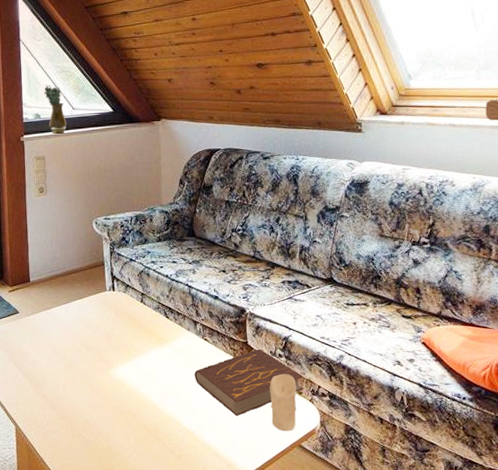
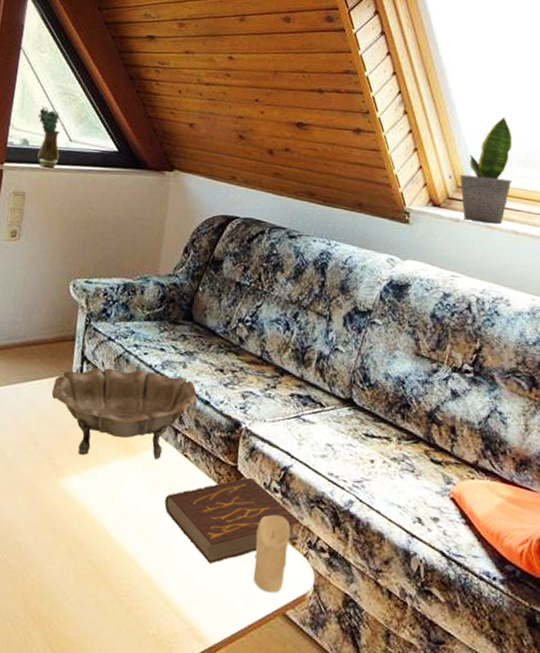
decorative bowl: none [93,280,208,350] -> present [51,368,198,460]
potted plant: none [400,29,446,122] -> present [459,116,512,224]

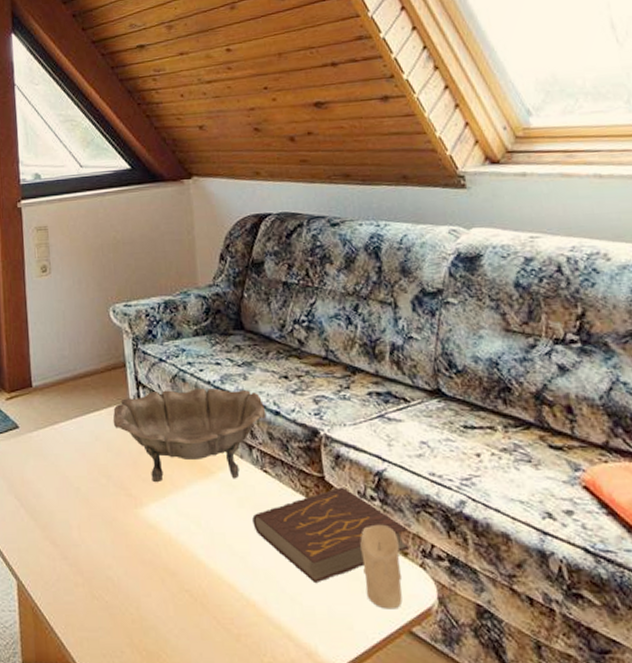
vase: present [37,105,60,168] -> none [44,137,74,198]
potted plant: present [459,116,512,224] -> none [515,48,583,172]

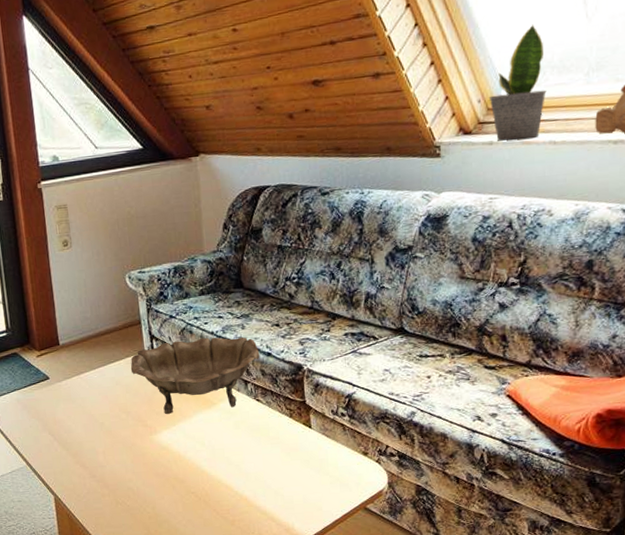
book: present [252,487,410,582] -> none [246,408,369,479]
candle: present [360,524,403,609] -> none [331,433,361,494]
potted plant: none [515,48,583,172] -> present [488,24,547,141]

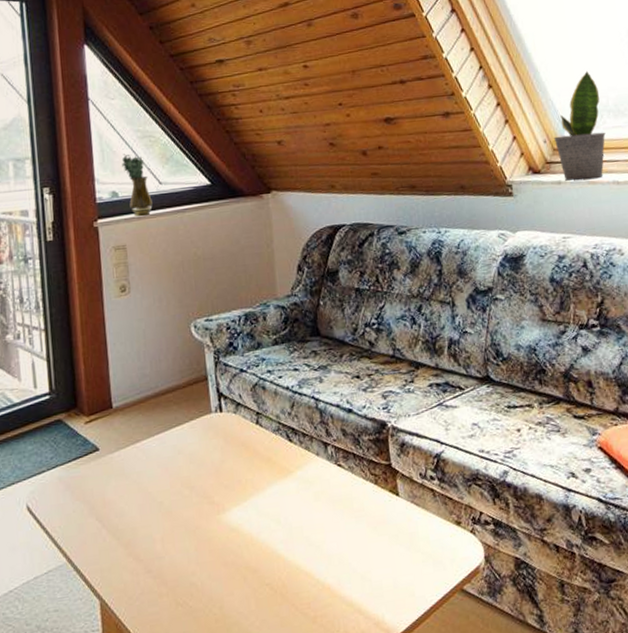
vase: none [61,120,90,178] -> present [122,154,153,216]
decorative bowl: present [130,337,260,414] -> none [195,392,340,487]

